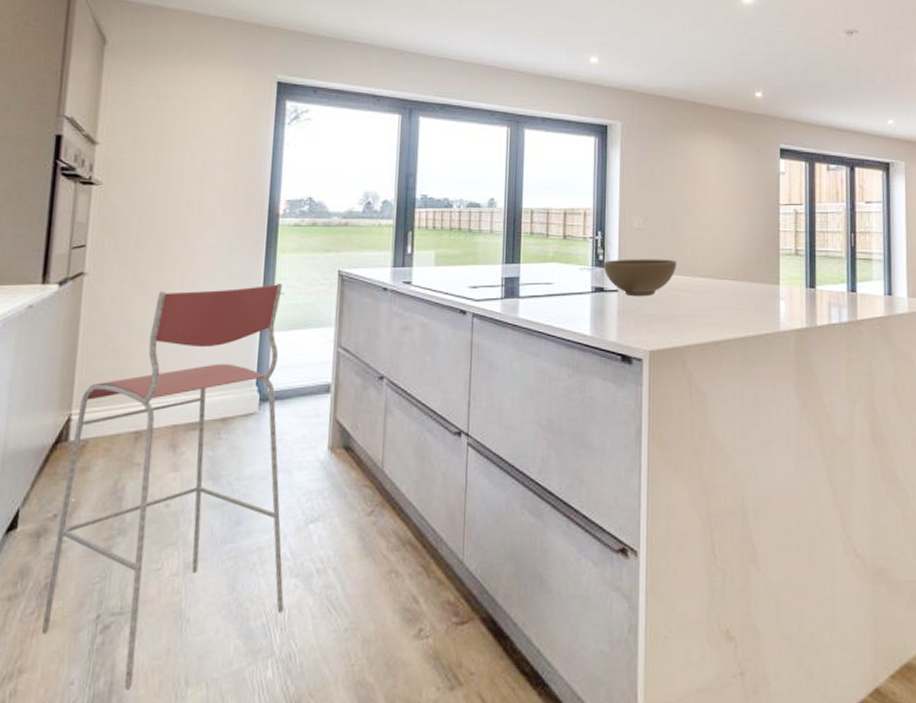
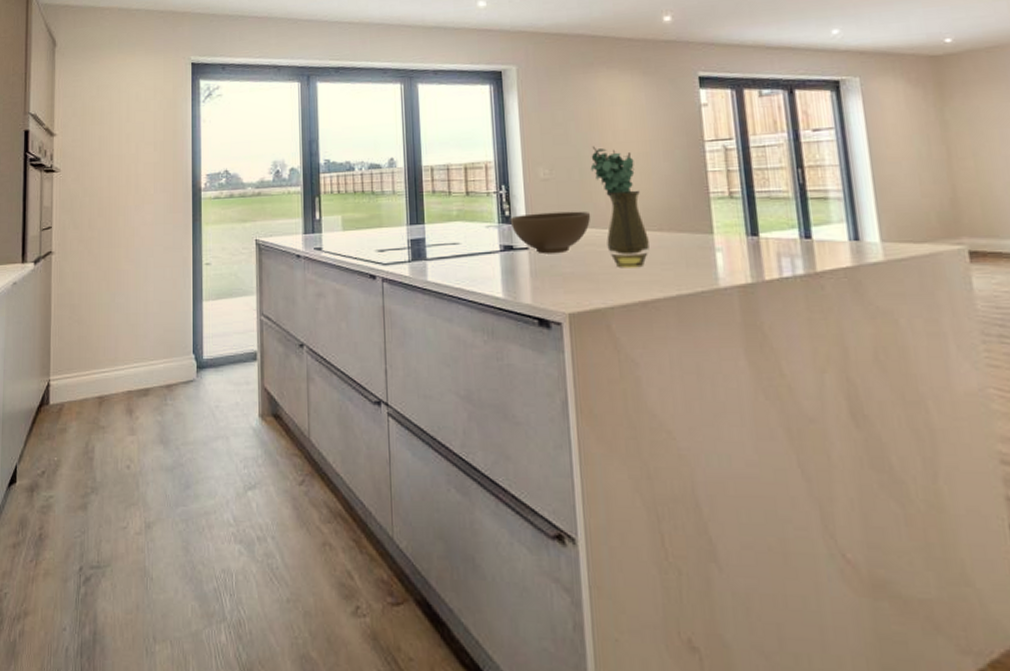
bar stool: present [42,283,284,692] -> none [40,254,231,642]
vase: none [680,202,726,312] -> present [590,146,651,268]

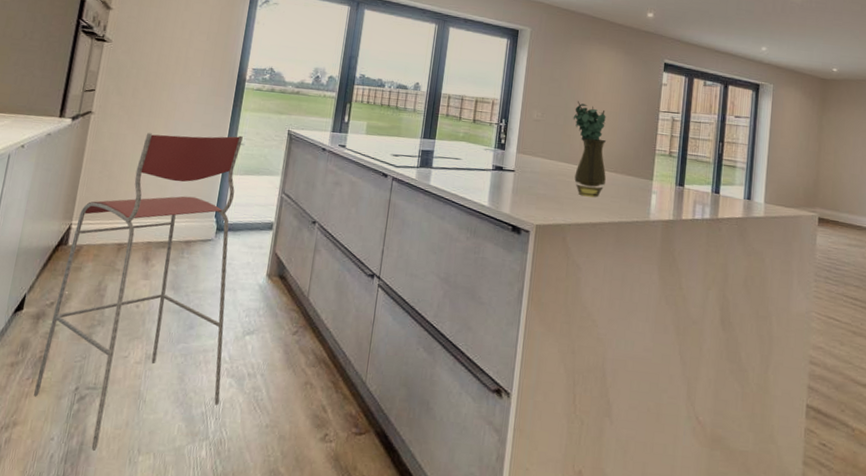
bar stool: none [40,254,231,642] -> present [34,133,243,452]
bowl: present [510,211,591,255] -> none [504,144,567,179]

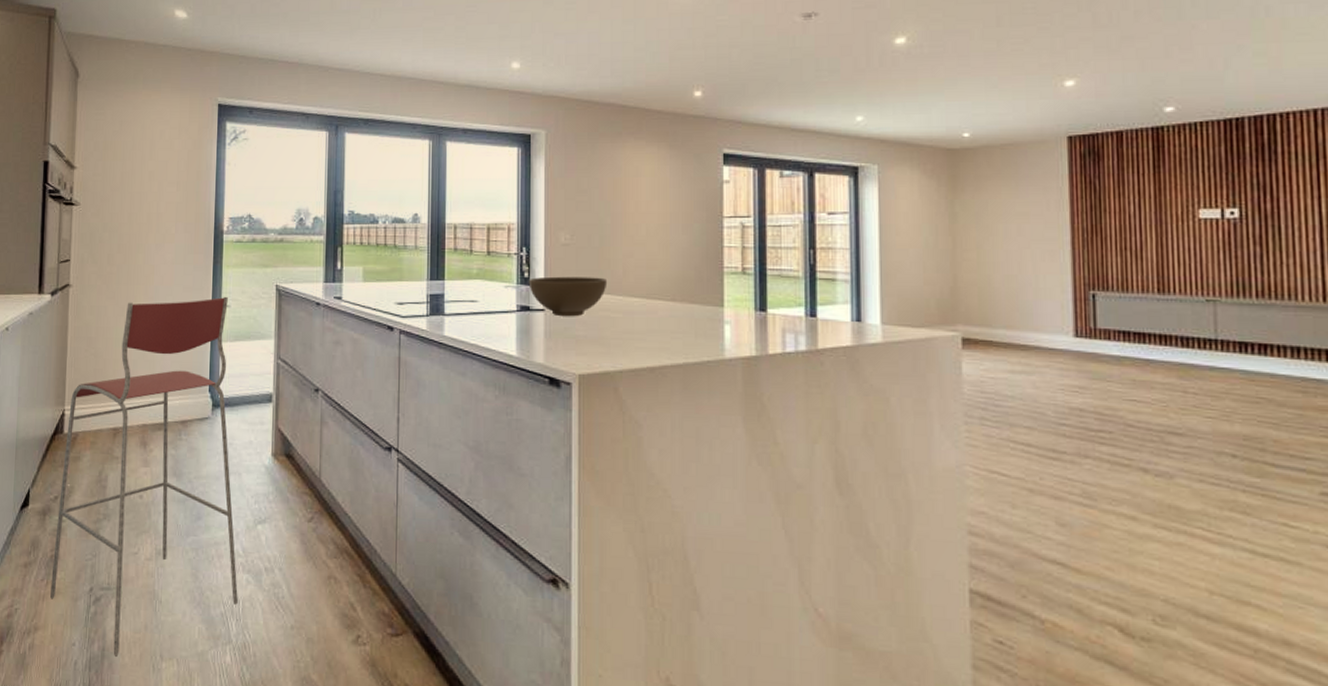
bowl: none [504,144,567,179] -> present [528,276,608,317]
vase: present [573,101,607,198] -> none [611,215,663,335]

